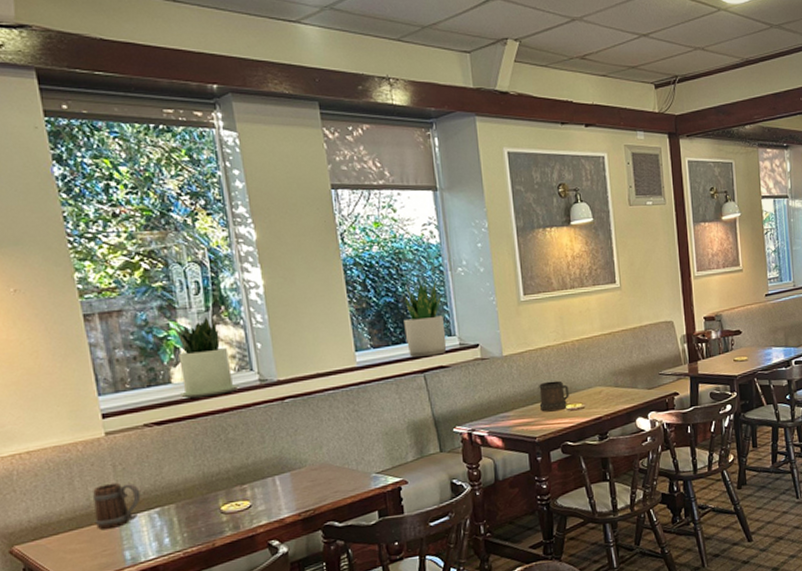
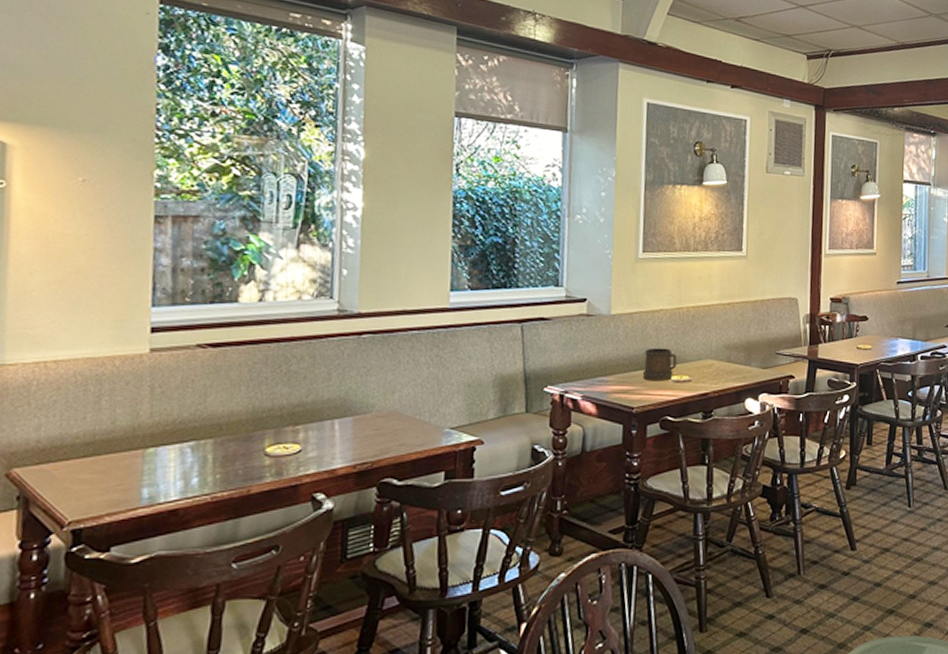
beer mug: present [92,482,141,529] -> none [116,407,176,459]
planter: present [173,316,239,399] -> none [246,234,314,322]
planter: present [401,279,447,358] -> none [508,223,554,306]

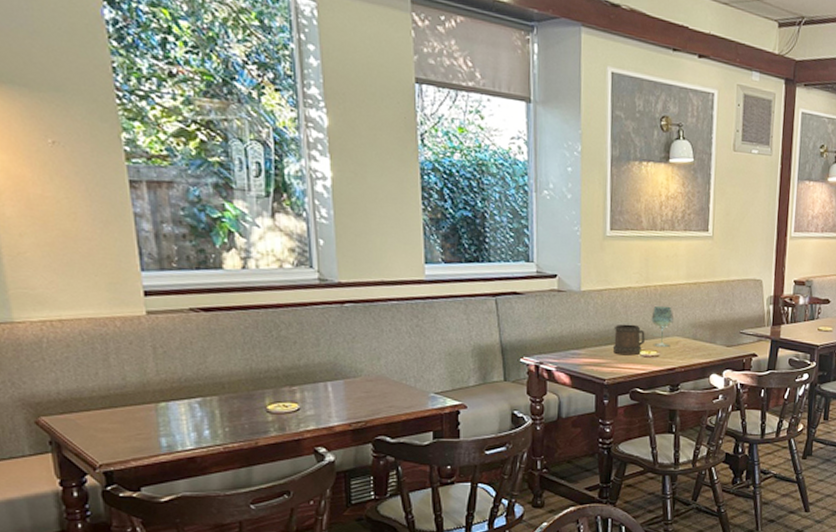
wine glass: none [683,327,707,372] -> present [651,305,674,348]

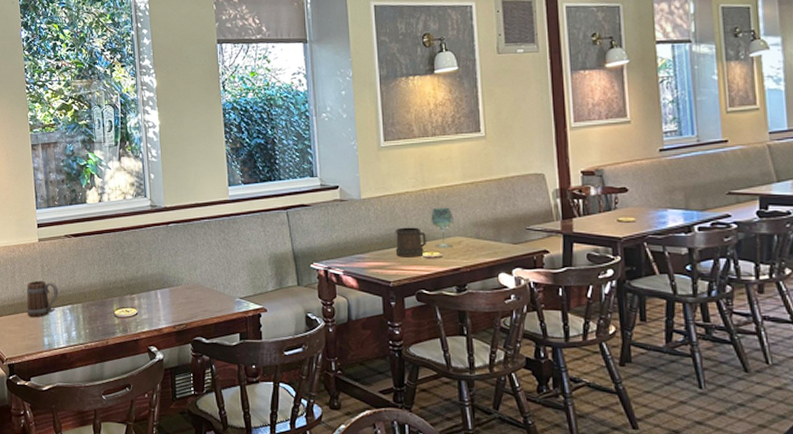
beer mug: none [128,365,181,412] -> present [26,280,58,317]

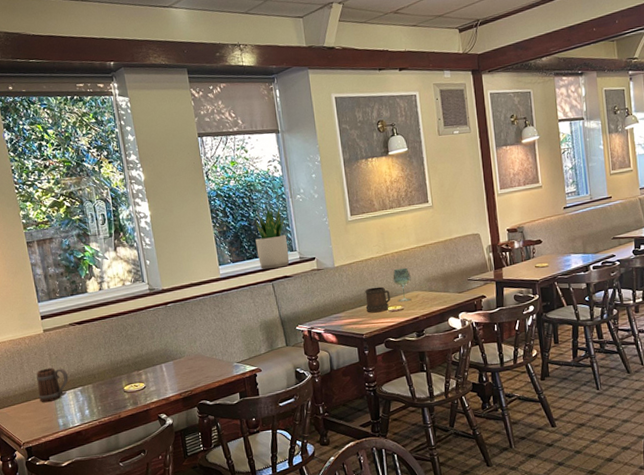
planter: none [271,123,309,196] -> present [253,205,289,270]

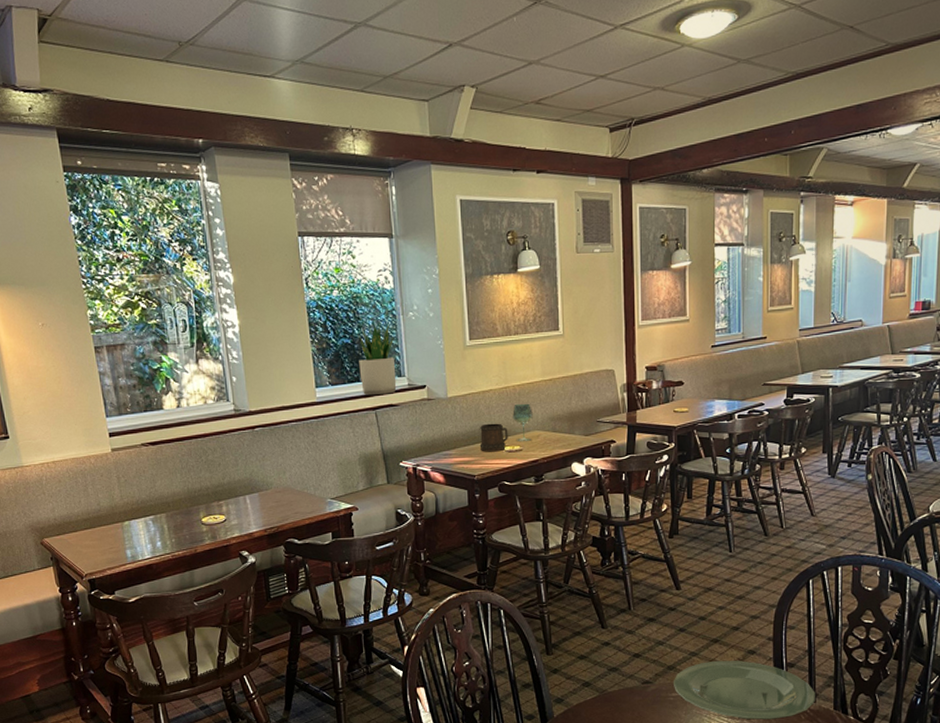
beer mug: present [36,367,69,402] -> none [102,492,139,530]

